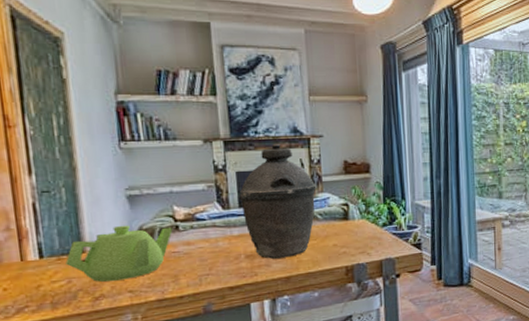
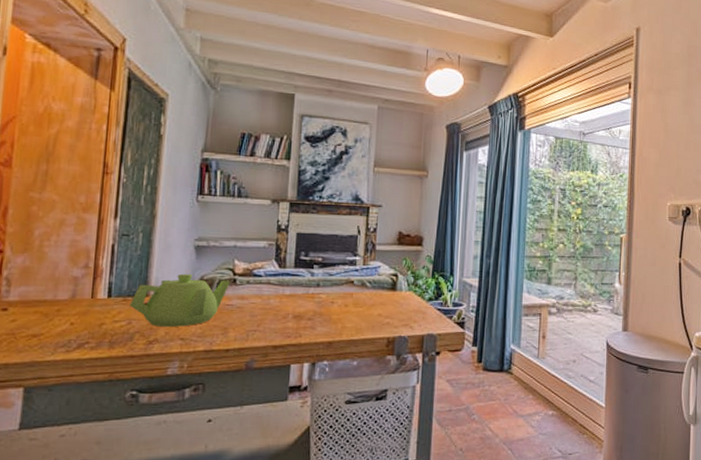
kettle: present [239,143,317,259] -> none [296,209,370,322]

